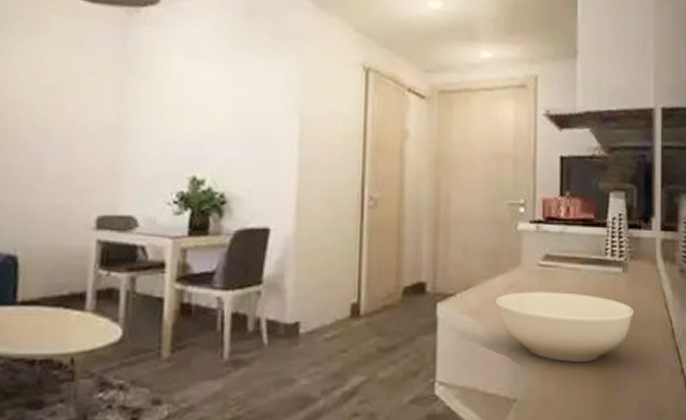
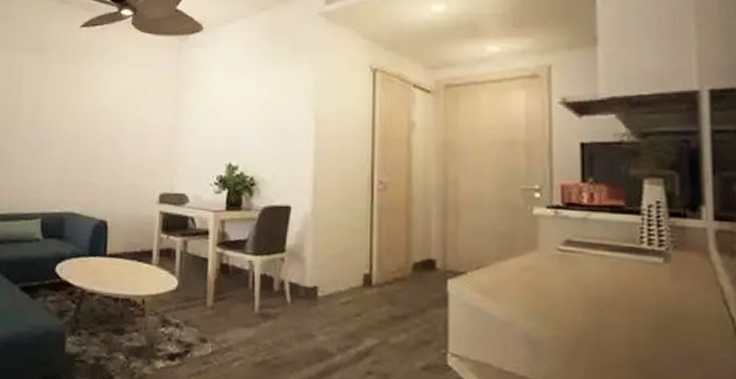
bowl: present [495,292,635,362] -> none [510,275,682,353]

